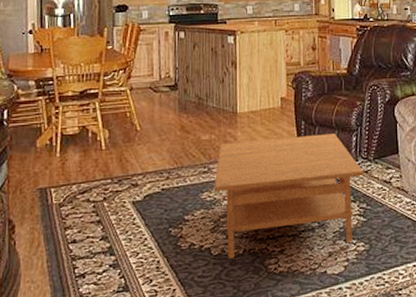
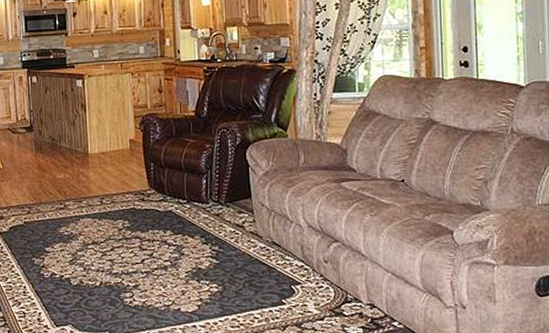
coffee table: present [213,134,364,258] -> none [70,176,215,289]

